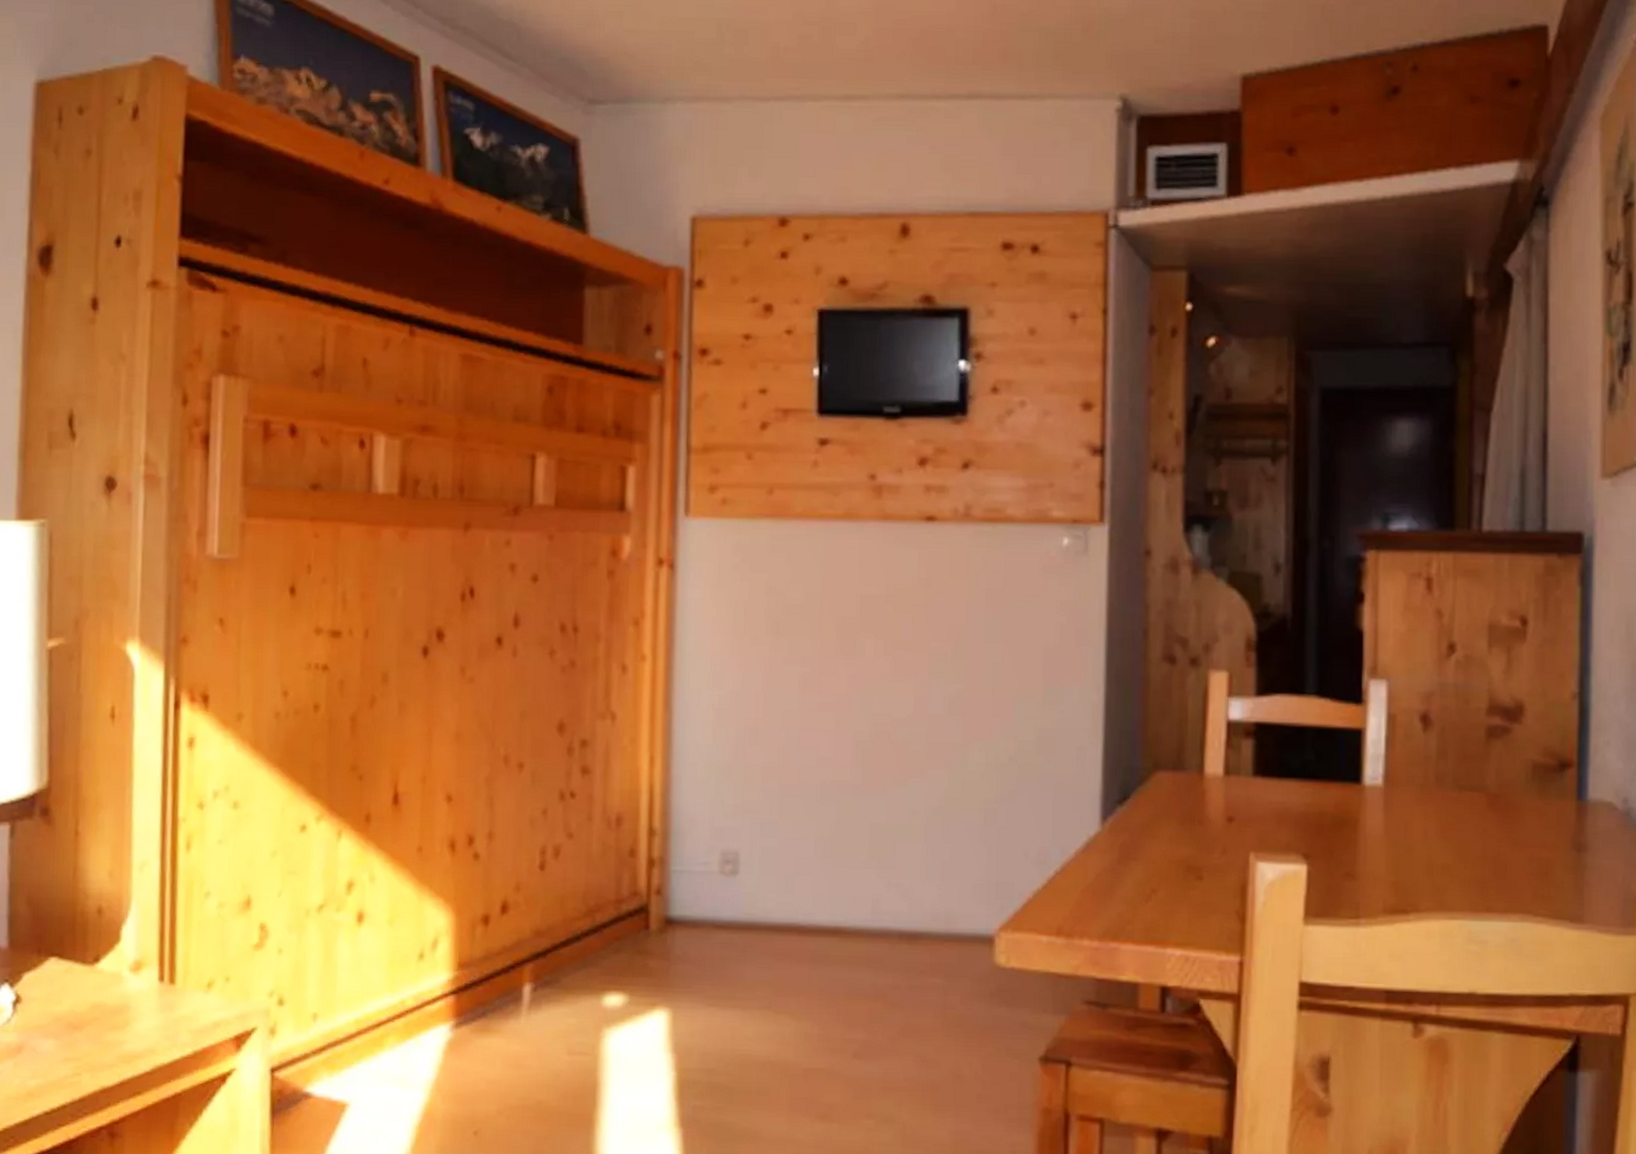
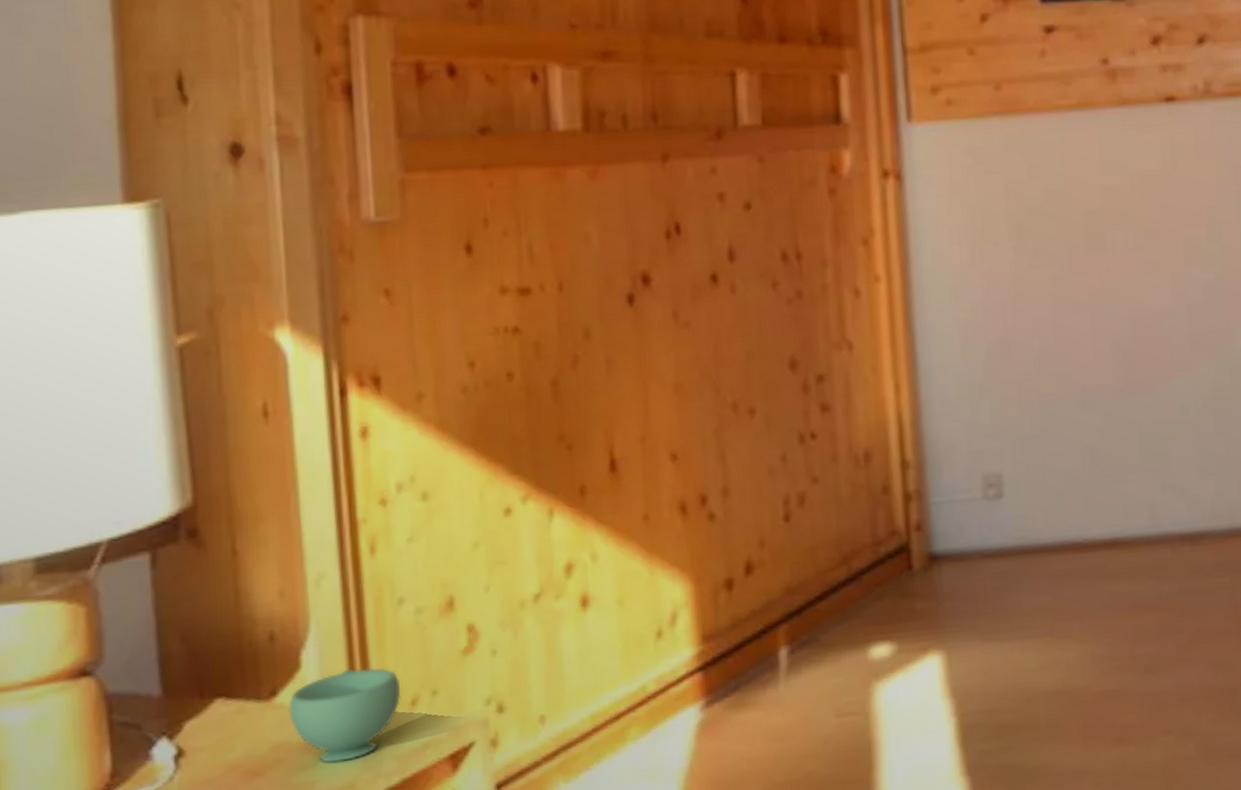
bowl: none [107,947,201,1028] -> present [288,667,402,763]

